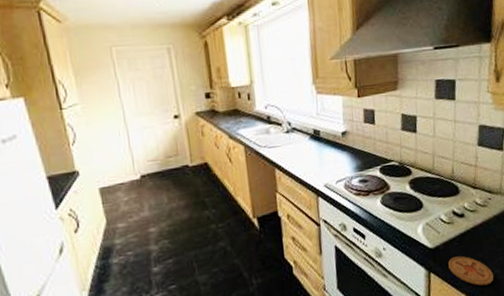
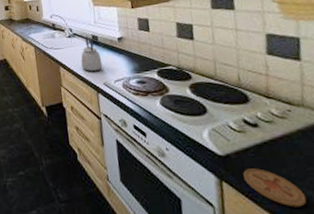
kettle: none [300,132,324,173] -> present [81,37,103,72]

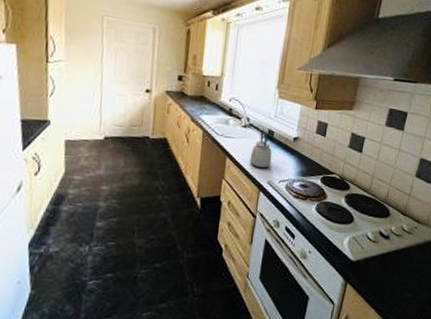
coaster: present [243,168,307,207] -> none [365,274,405,306]

